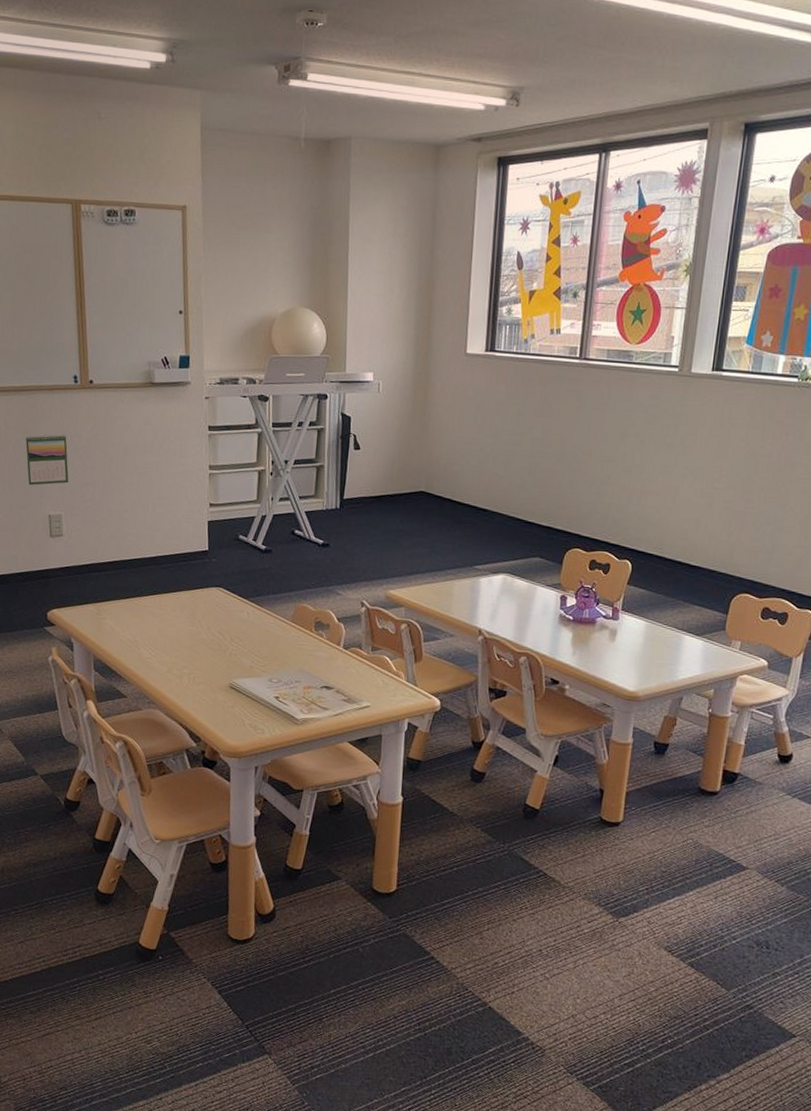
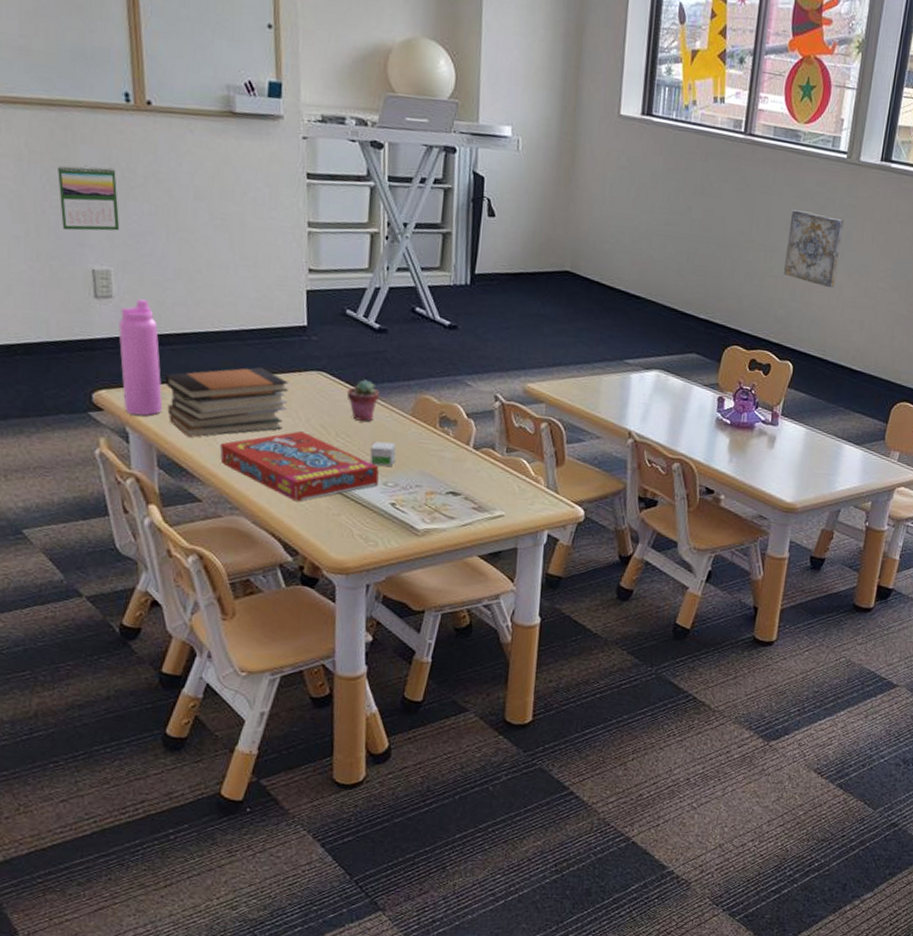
water bottle: none [67,536,99,629] -> present [118,299,163,416]
book stack: none [100,586,194,645] -> present [164,367,289,438]
snack box: none [140,637,265,697] -> present [219,431,379,502]
potted succulent: none [239,592,265,628] -> present [346,379,379,422]
small box: none [258,644,280,665] -> present [369,441,397,466]
wall art: none [620,422,677,491] -> present [784,210,844,288]

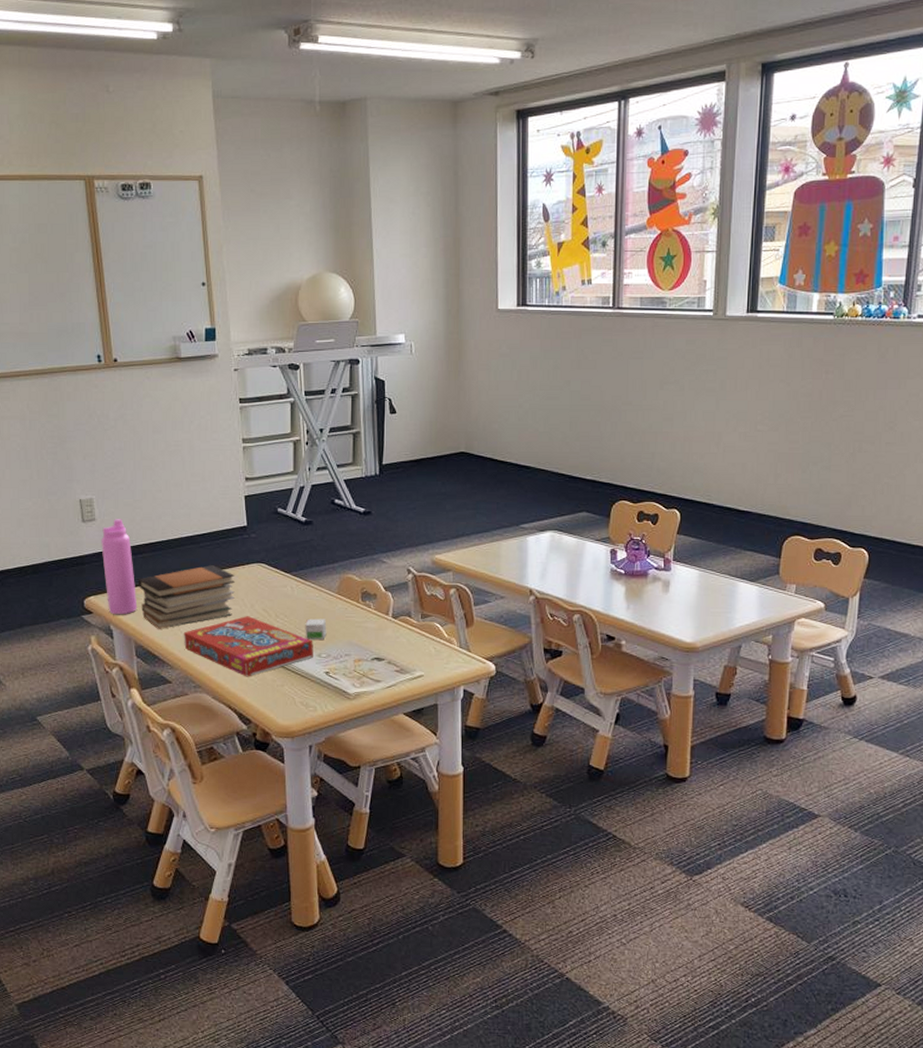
calendar: present [58,165,120,231] -> none [51,416,99,470]
potted succulent: present [346,379,379,422] -> none [282,566,309,602]
wall art: present [784,210,844,288] -> none [663,369,716,437]

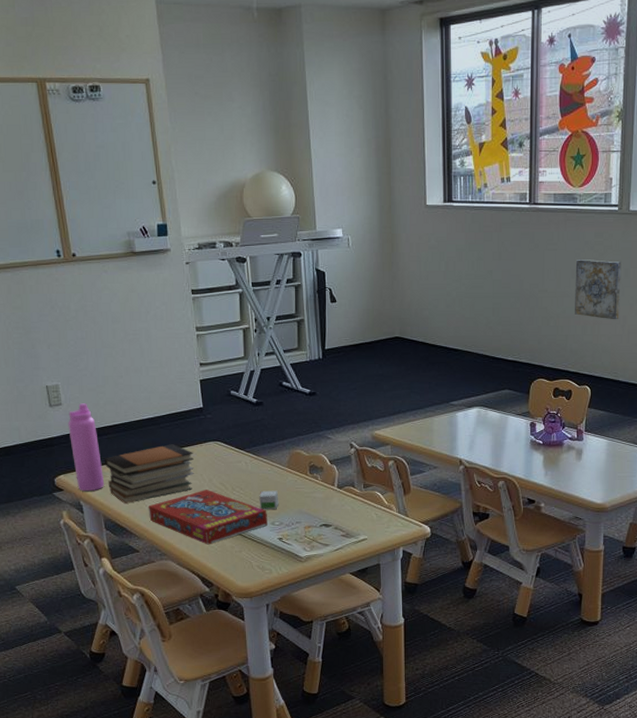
wall art: none [663,369,716,437] -> present [575,259,622,320]

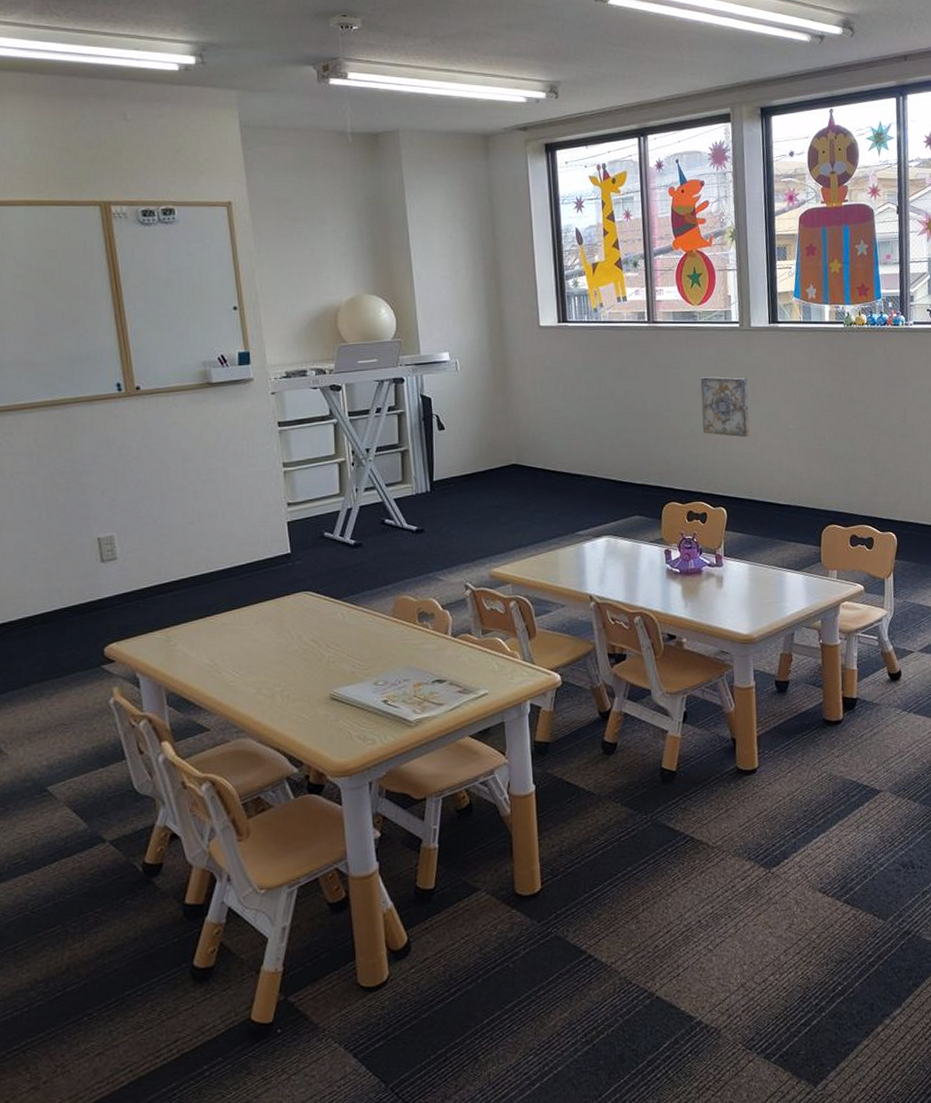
water bottle: present [68,403,105,492] -> none [124,556,168,661]
book stack: present [104,444,194,504] -> none [168,597,280,673]
snack box: present [148,490,267,545] -> none [222,649,369,715]
small box: present [259,490,279,509] -> none [359,644,383,668]

